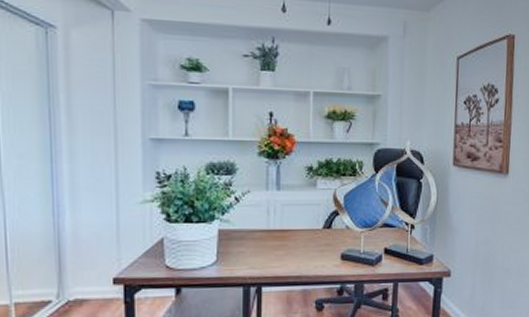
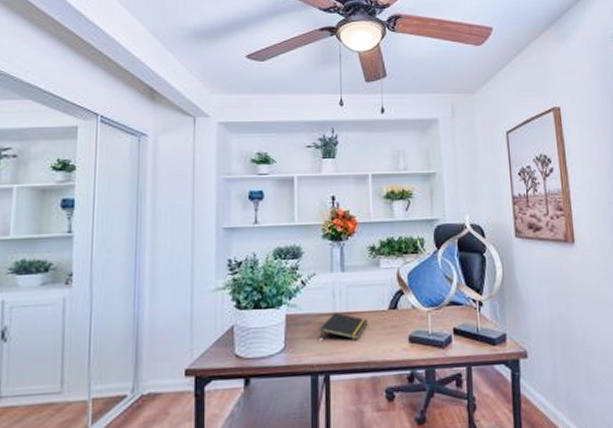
notepad: none [253,230,302,255] -> present [319,313,368,339]

